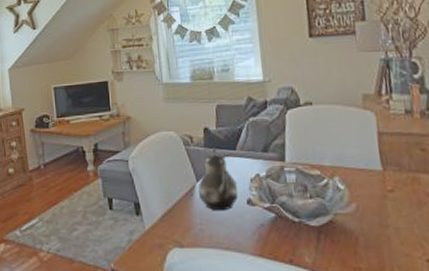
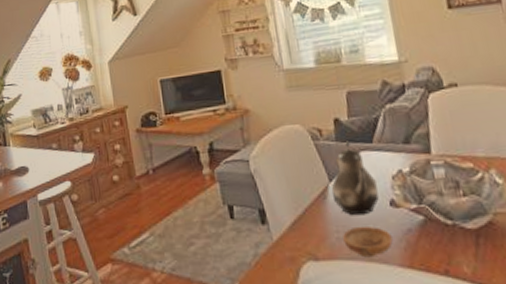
bowl: none [205,221,247,247] -> present [343,227,393,258]

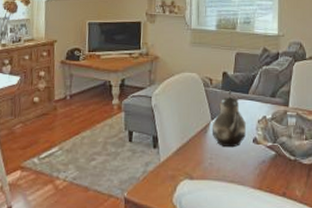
bowl: present [343,227,393,258] -> none [214,156,250,180]

